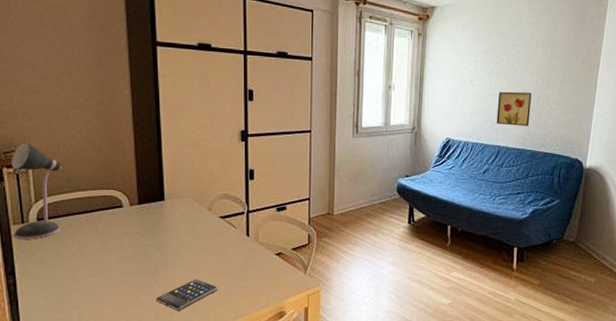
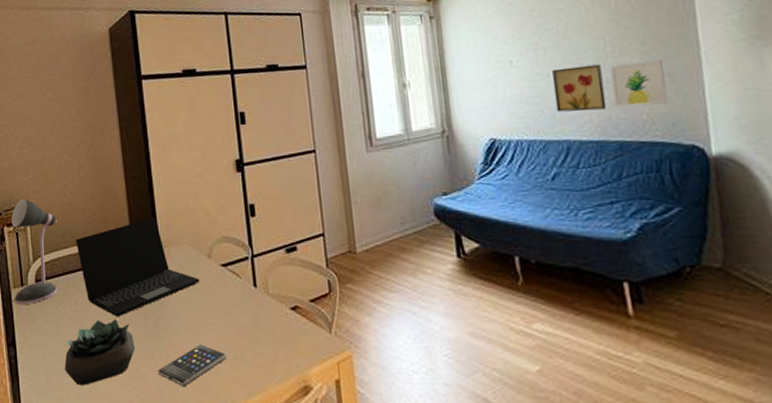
succulent plant: none [66,256,135,309] -> present [64,319,135,386]
laptop: none [81,172,200,255] -> present [75,217,200,318]
wall art: none [534,95,571,128] -> present [610,60,669,107]

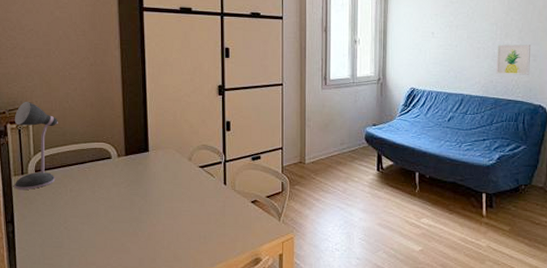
succulent plant: present [64,319,135,386] -> none [58,204,121,256]
laptop: present [75,217,200,318] -> none [74,126,181,203]
smartphone: present [158,344,226,387] -> none [140,226,197,258]
wall art: present [552,64,607,112] -> none [458,42,492,75]

